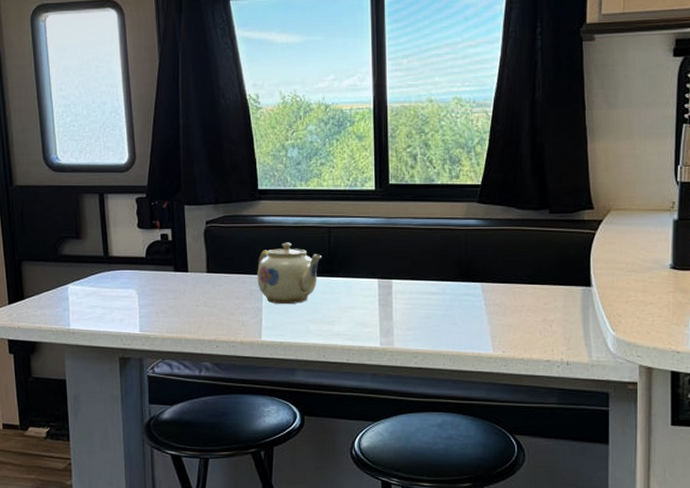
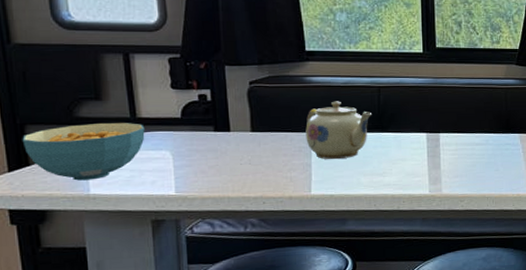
cereal bowl: none [19,261,115,315] -> present [22,123,145,181]

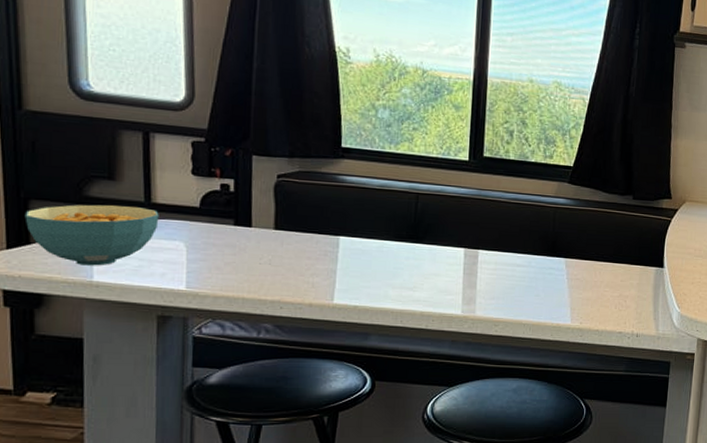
teapot: present [305,101,371,160] -> none [333,204,407,268]

